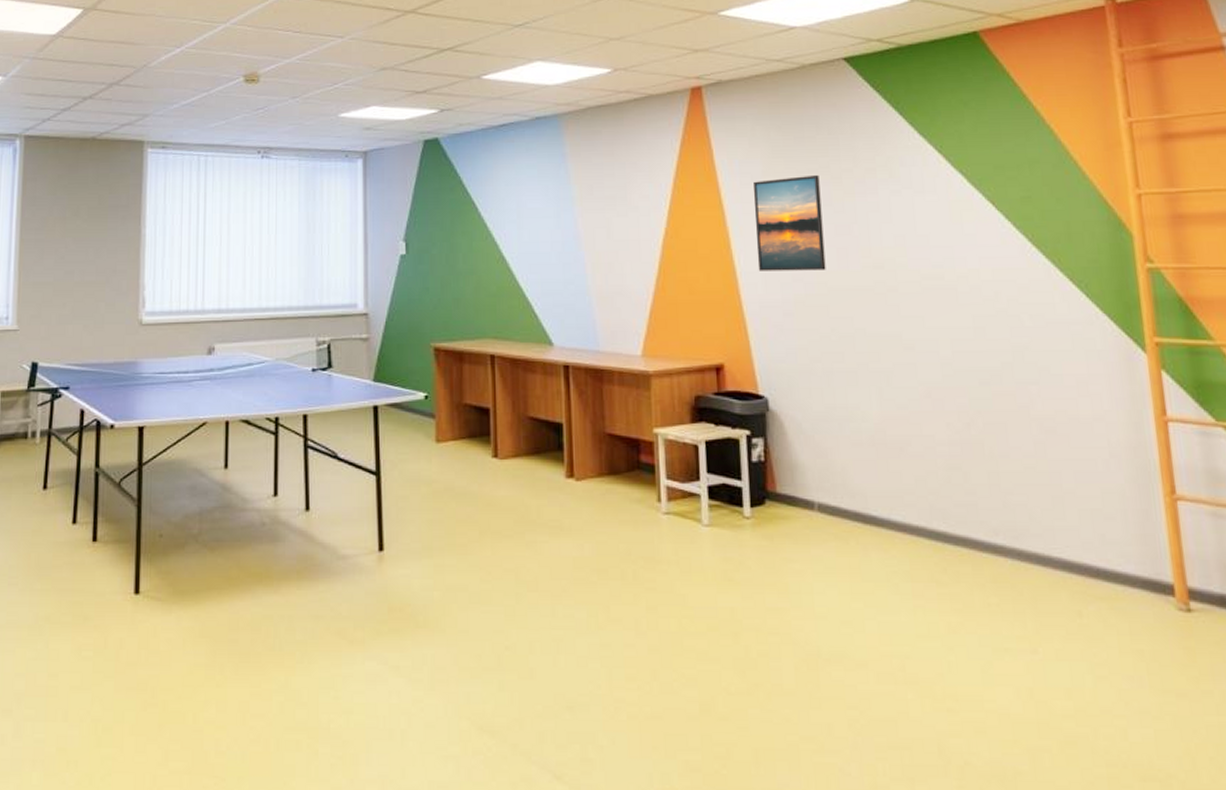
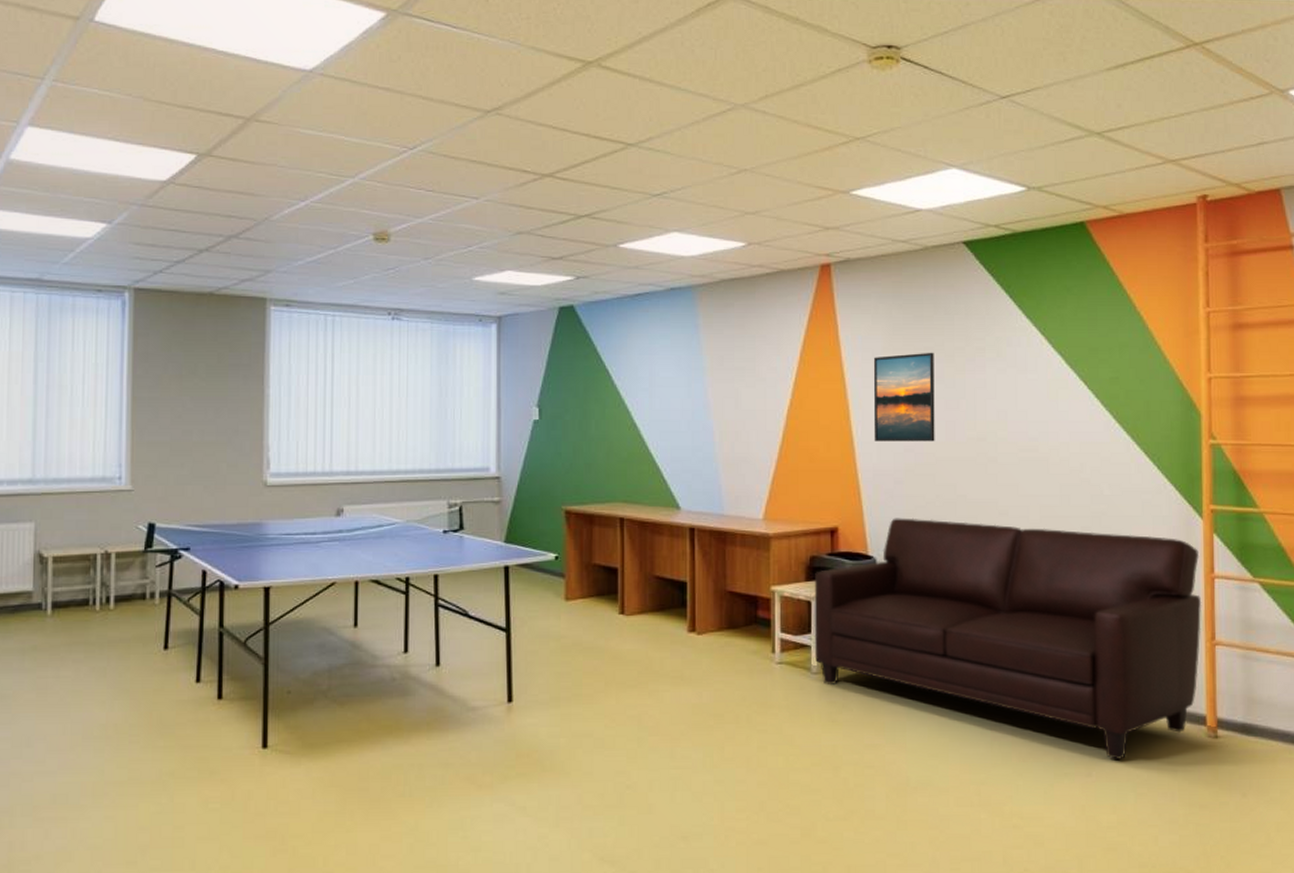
sofa: none [701,353,1159,634] -> present [814,518,1202,759]

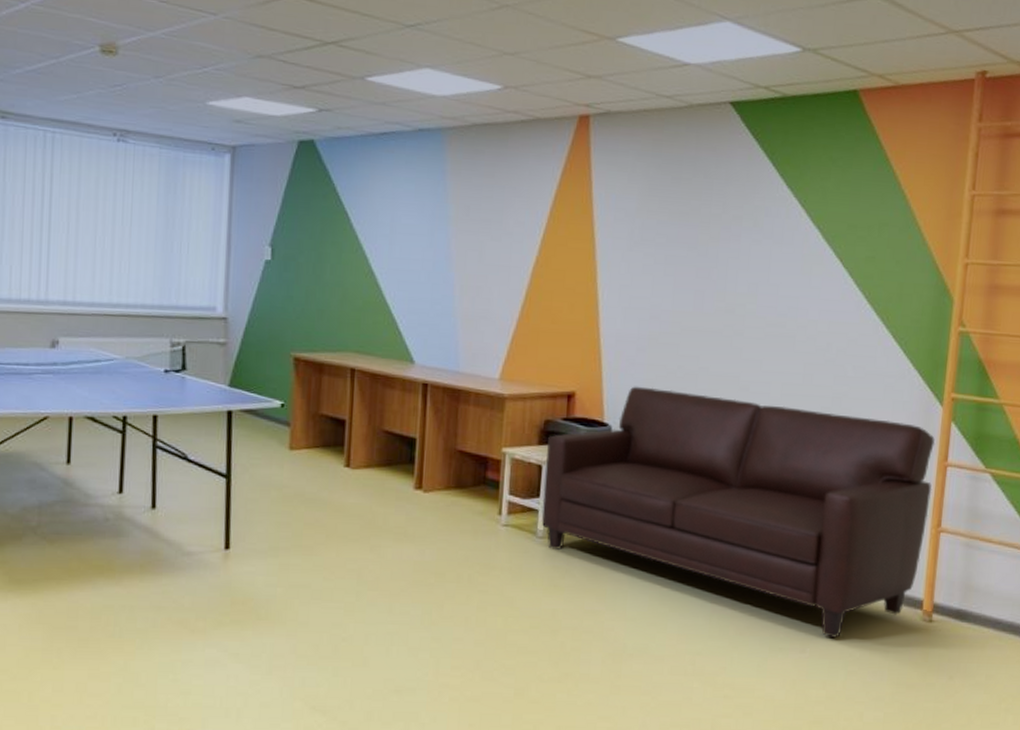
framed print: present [873,352,935,442] -> none [619,216,689,311]

